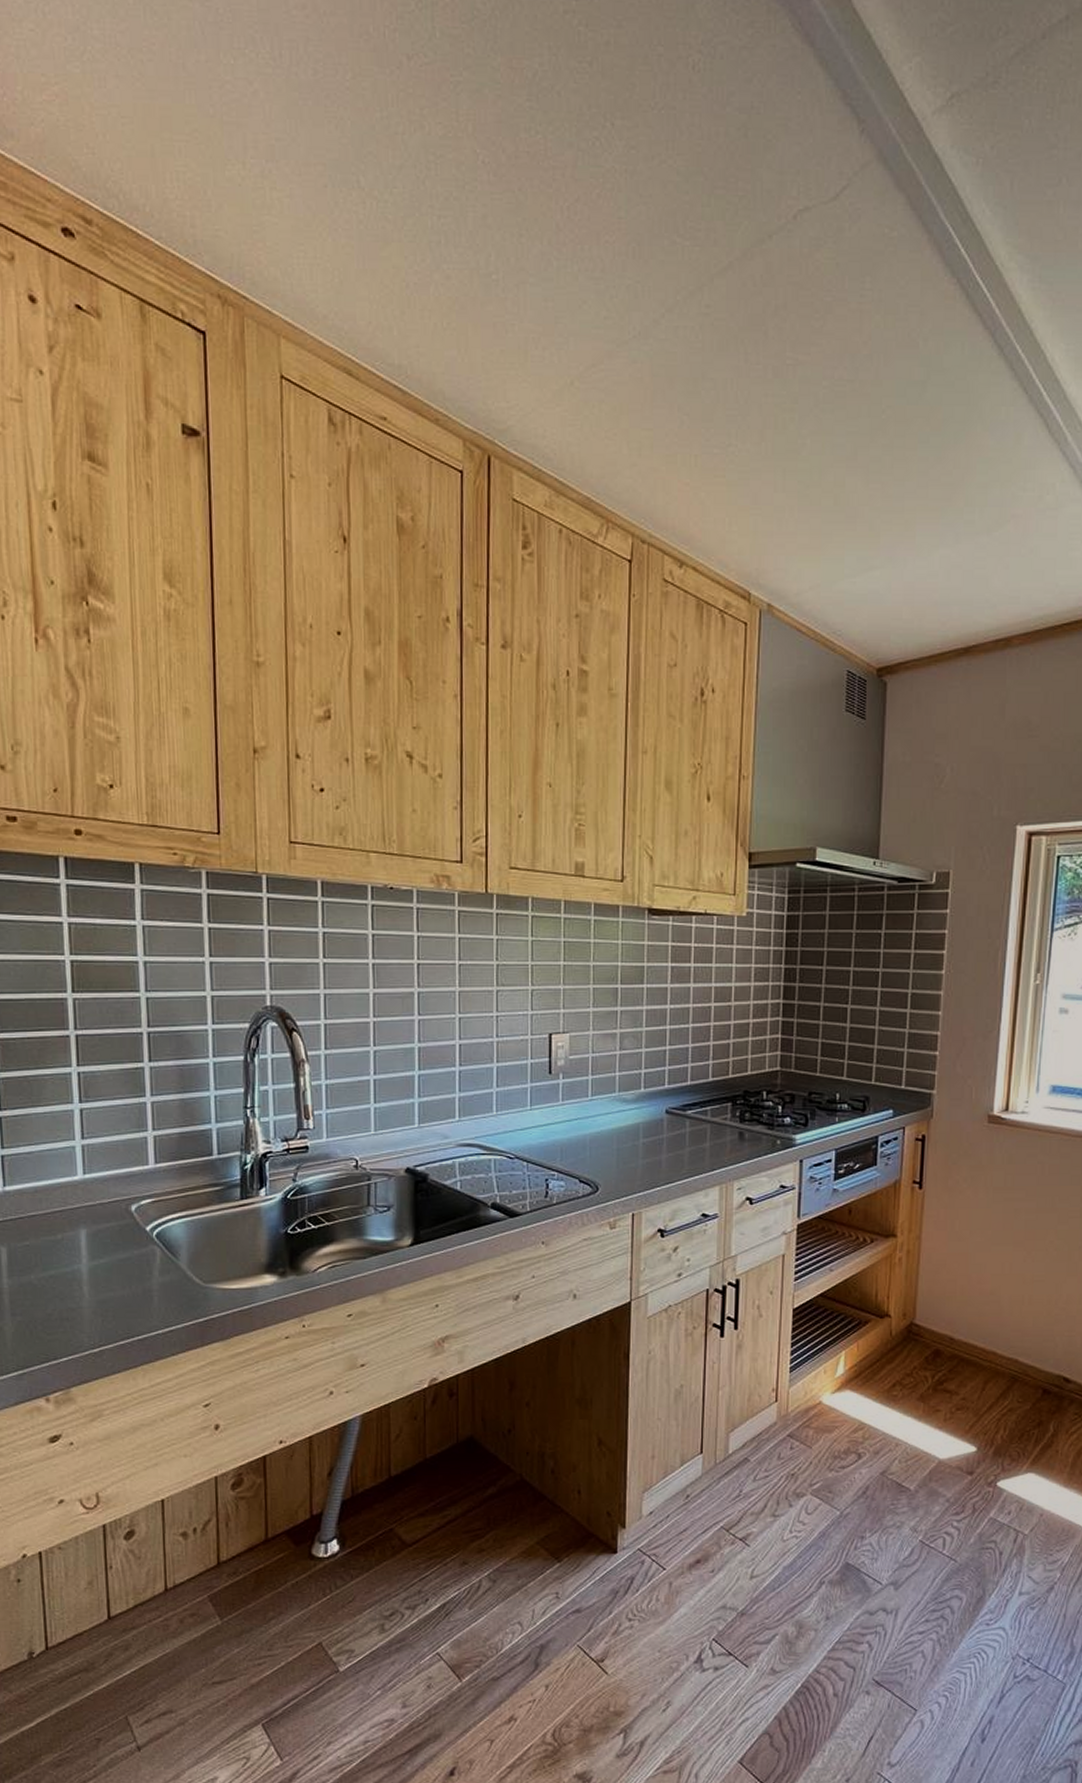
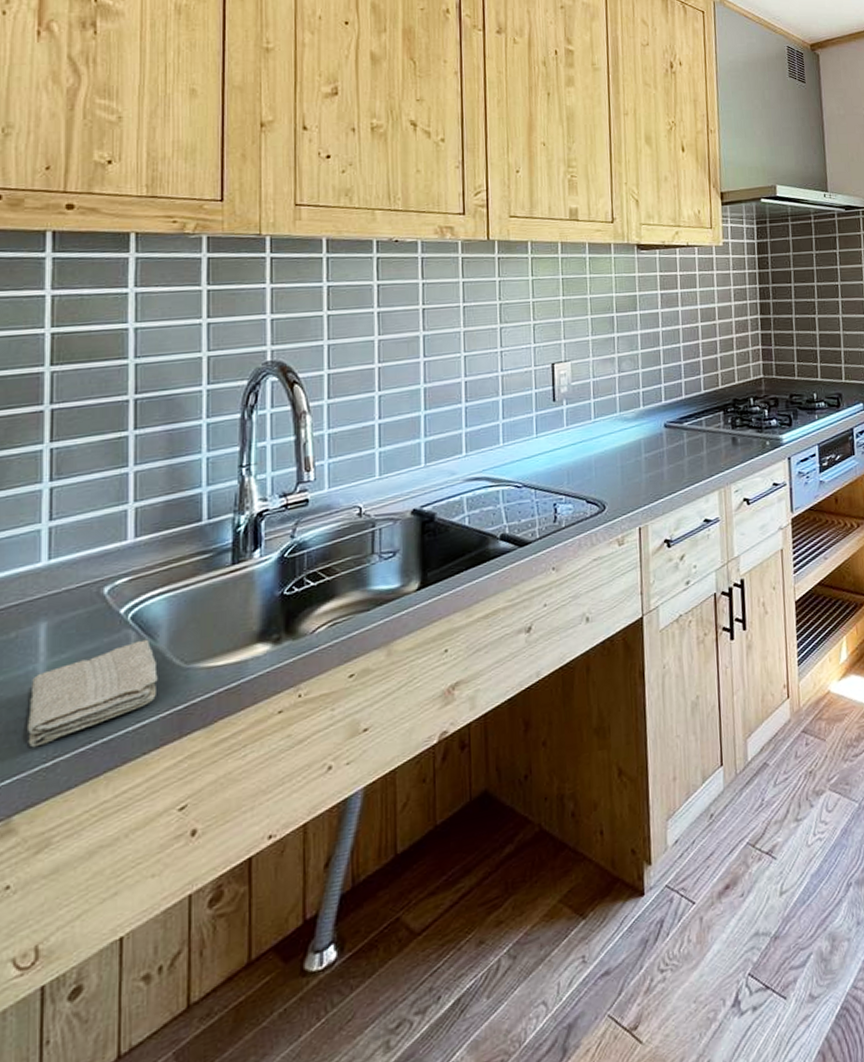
washcloth: none [77,1256,181,1335] -> present [28,639,158,748]

